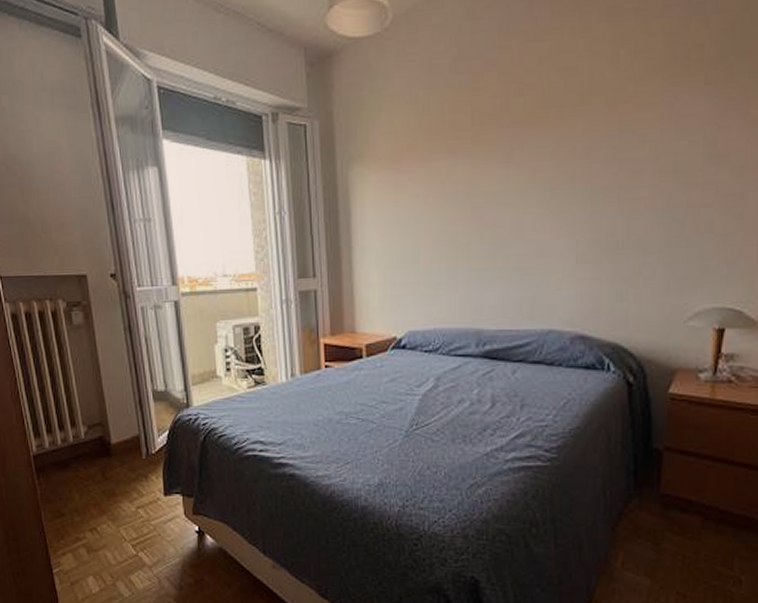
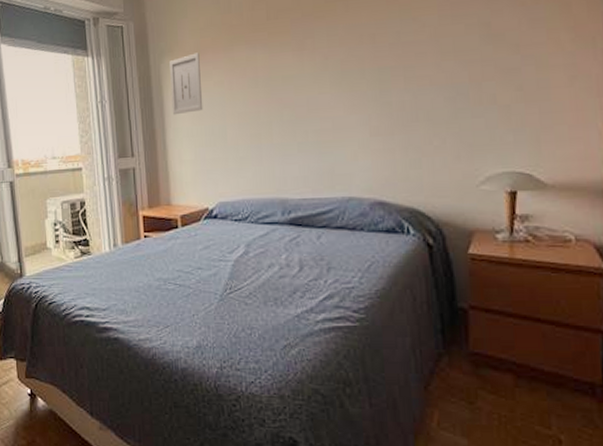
wall art: none [359,160,395,232] -> present [170,52,203,115]

